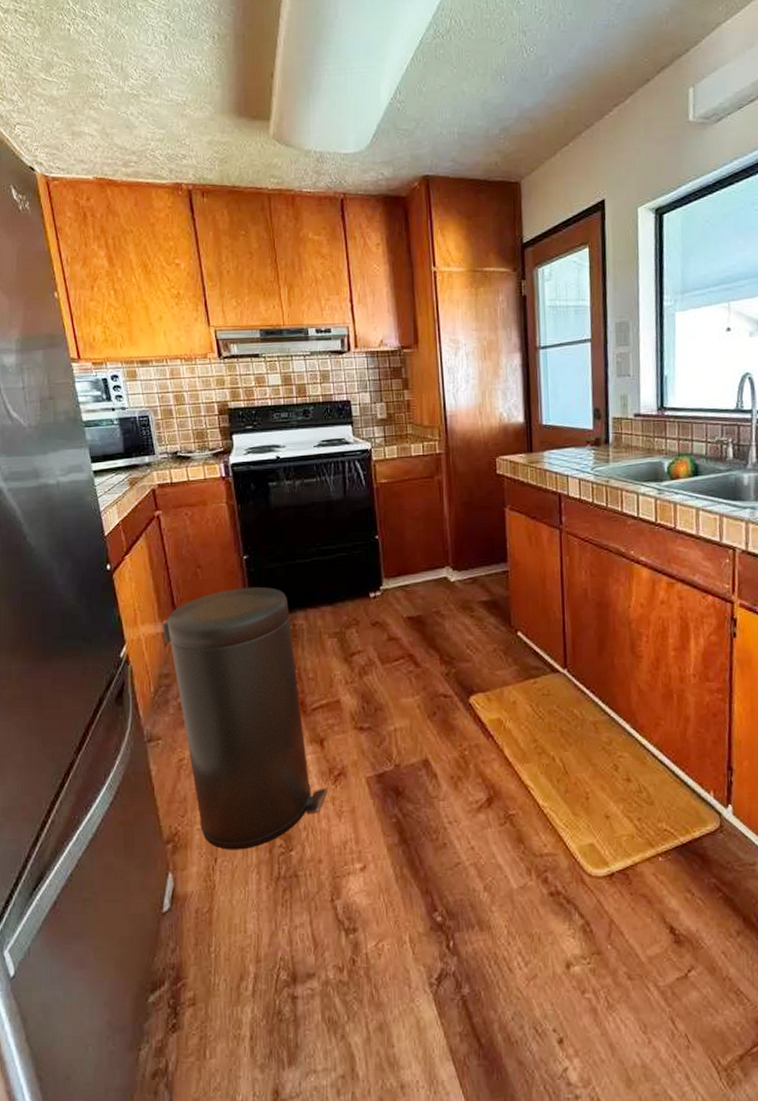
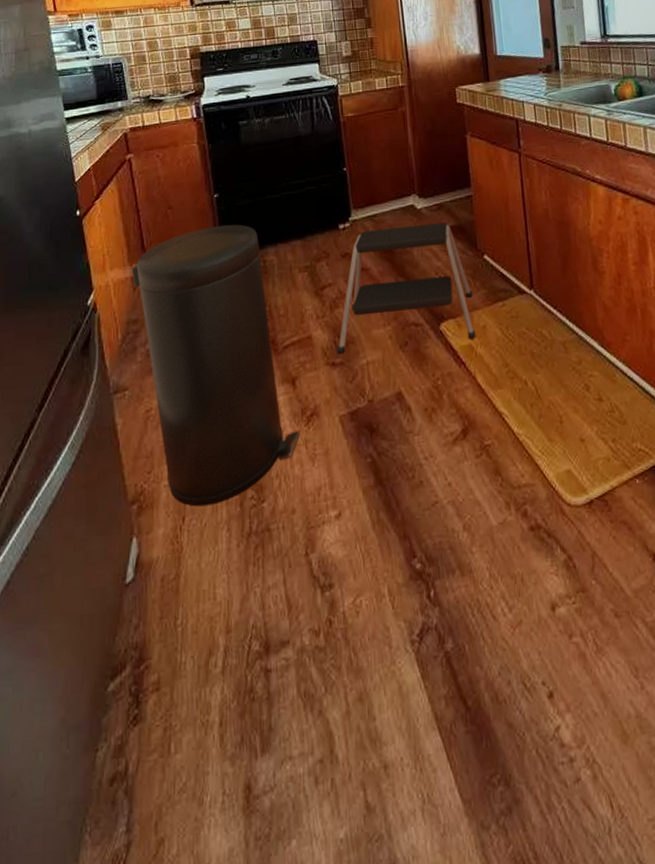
step stool: none [364,597,506,720] -> present [336,222,476,354]

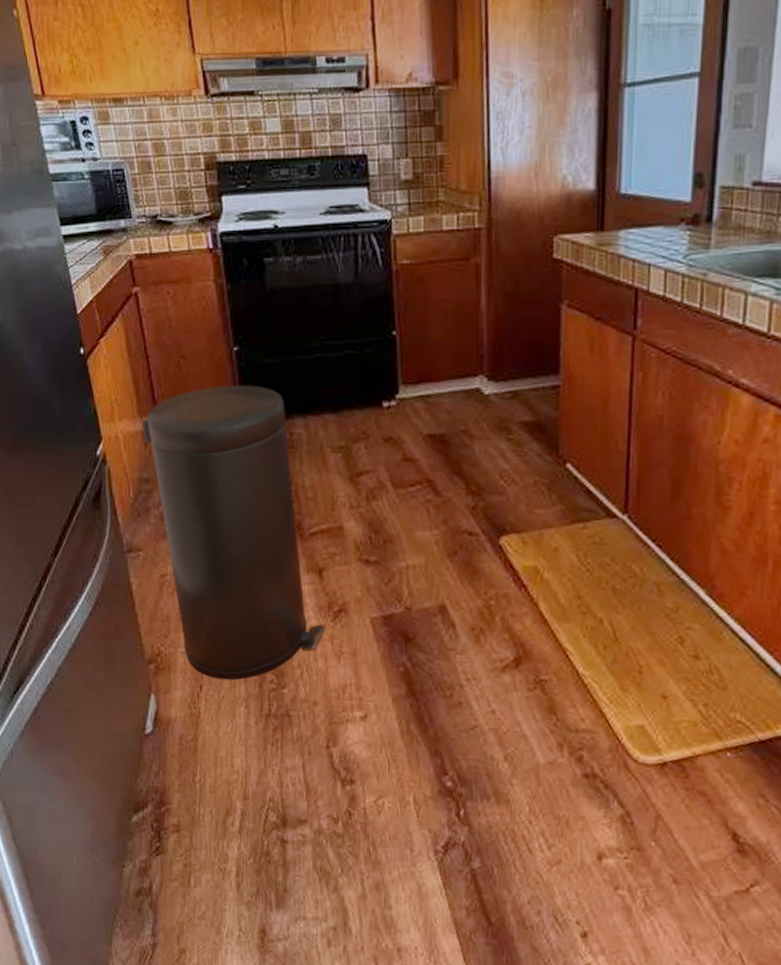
step stool: present [336,222,476,354] -> none [371,413,546,561]

